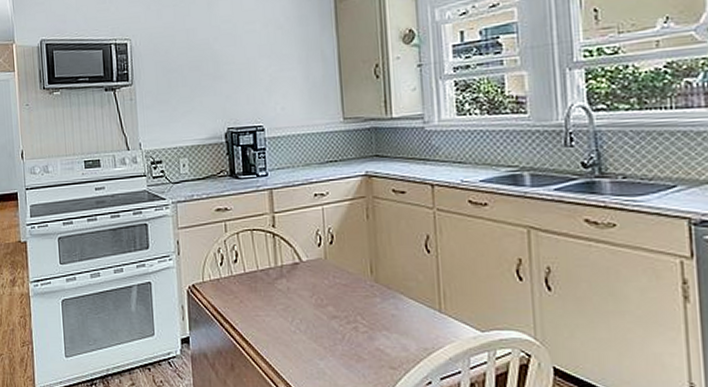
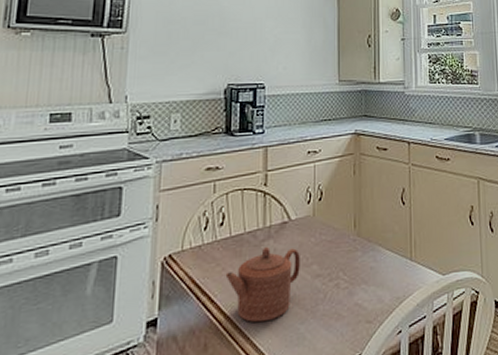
teapot: none [243,284,315,353] -> present [225,246,300,323]

